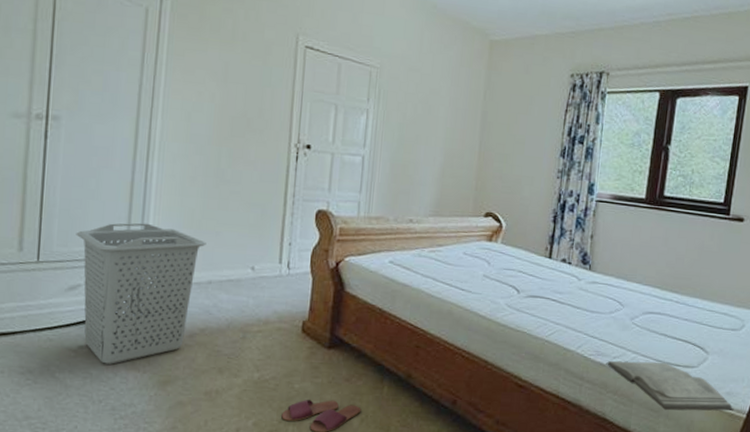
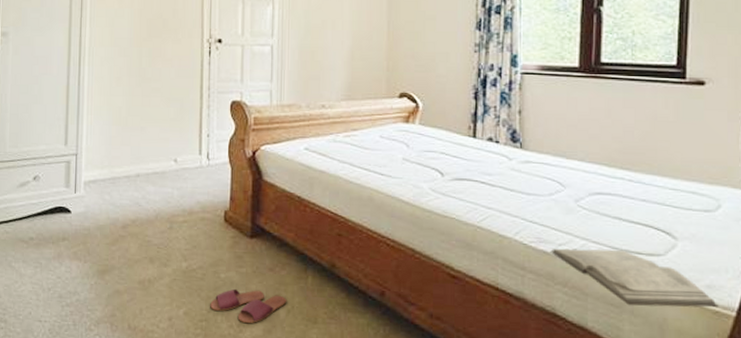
laundry basket: present [76,223,207,364] -> none [24,122,133,255]

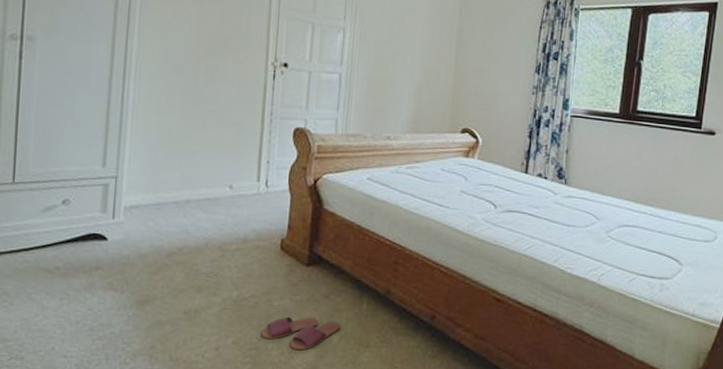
diary: present [550,248,719,308] -> none [582,273,708,322]

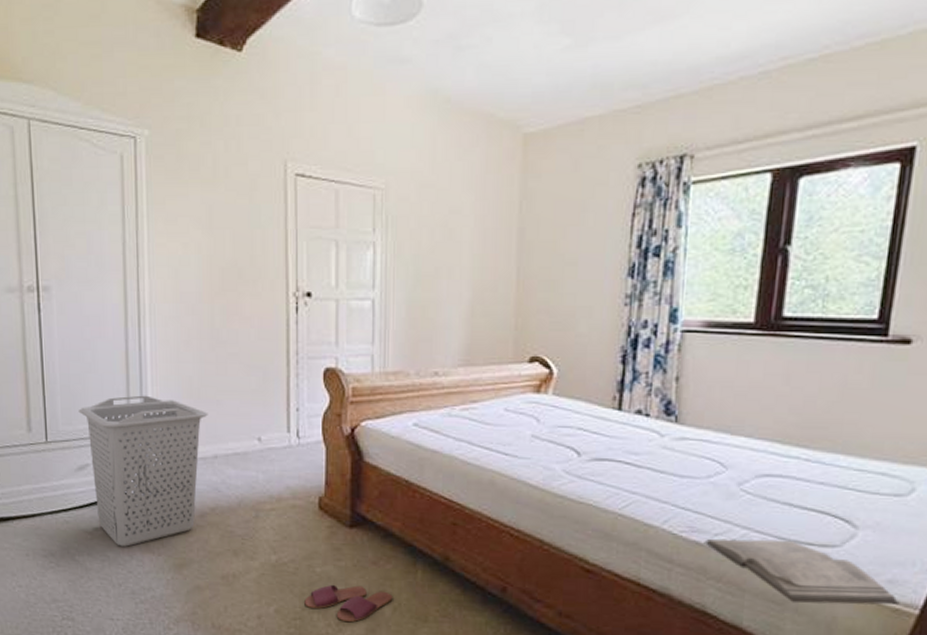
laundry basket: none [52,142,184,285] -> present [78,395,208,547]
diary: none [582,273,708,322] -> present [704,538,900,605]

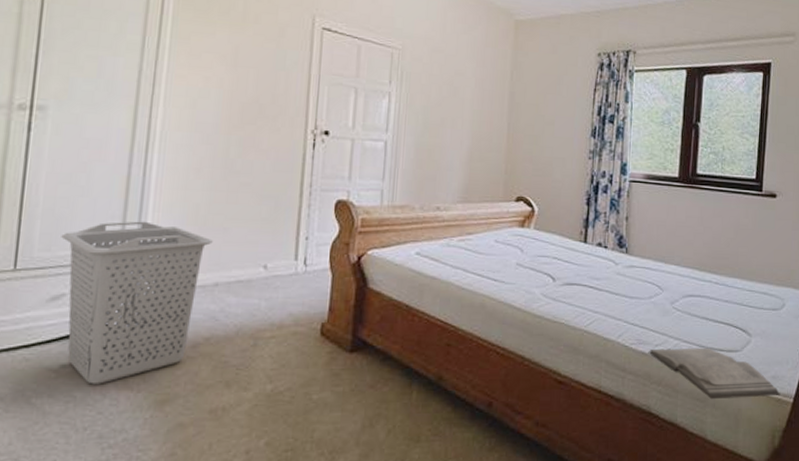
slippers: present [304,584,393,623] -> none [298,410,388,450]

